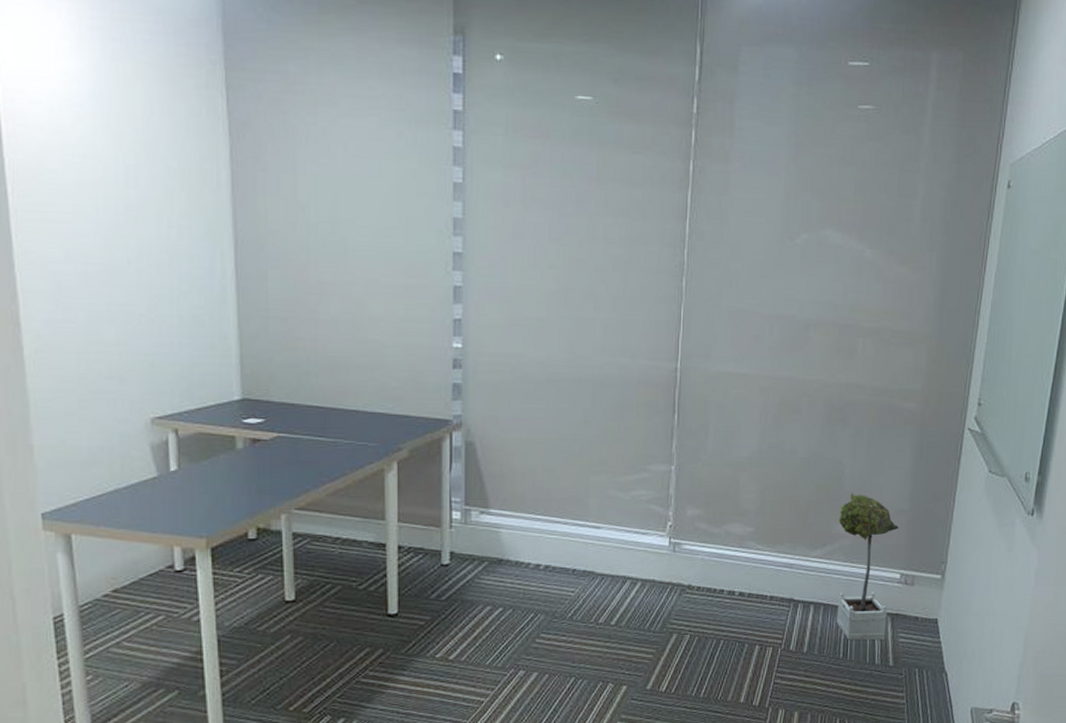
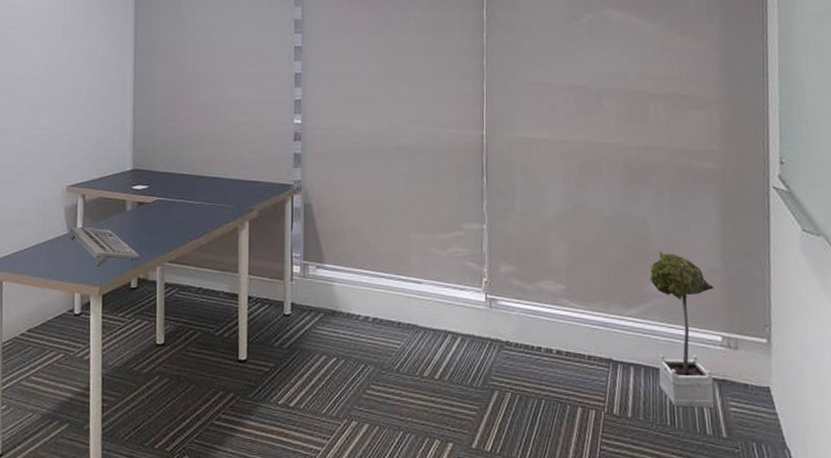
computer keyboard: none [160,467,258,515] -> present [69,226,140,266]

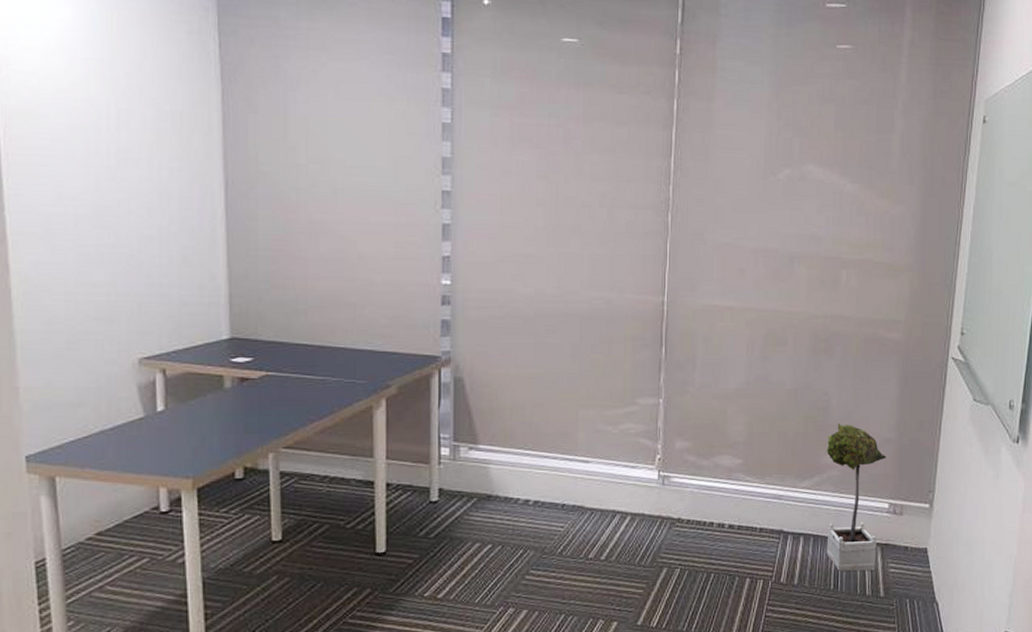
computer keyboard: present [69,226,140,266] -> none [147,408,245,455]

